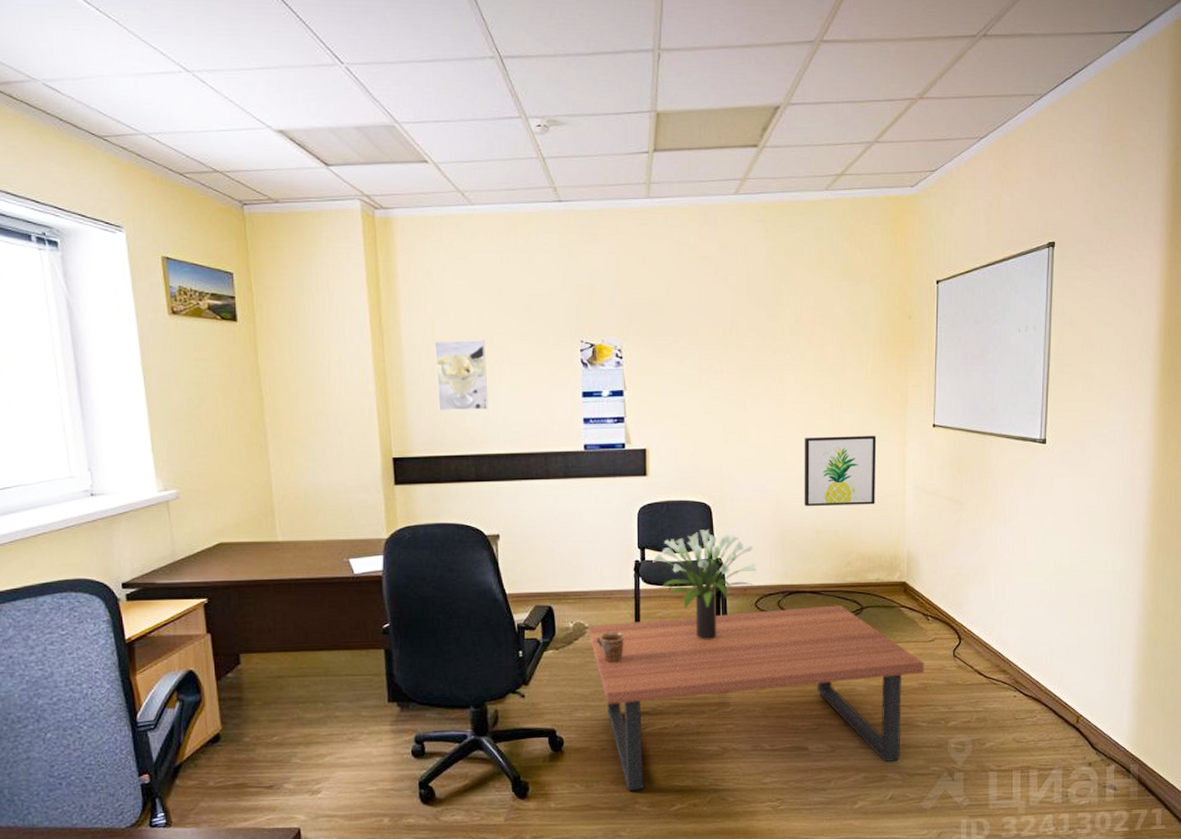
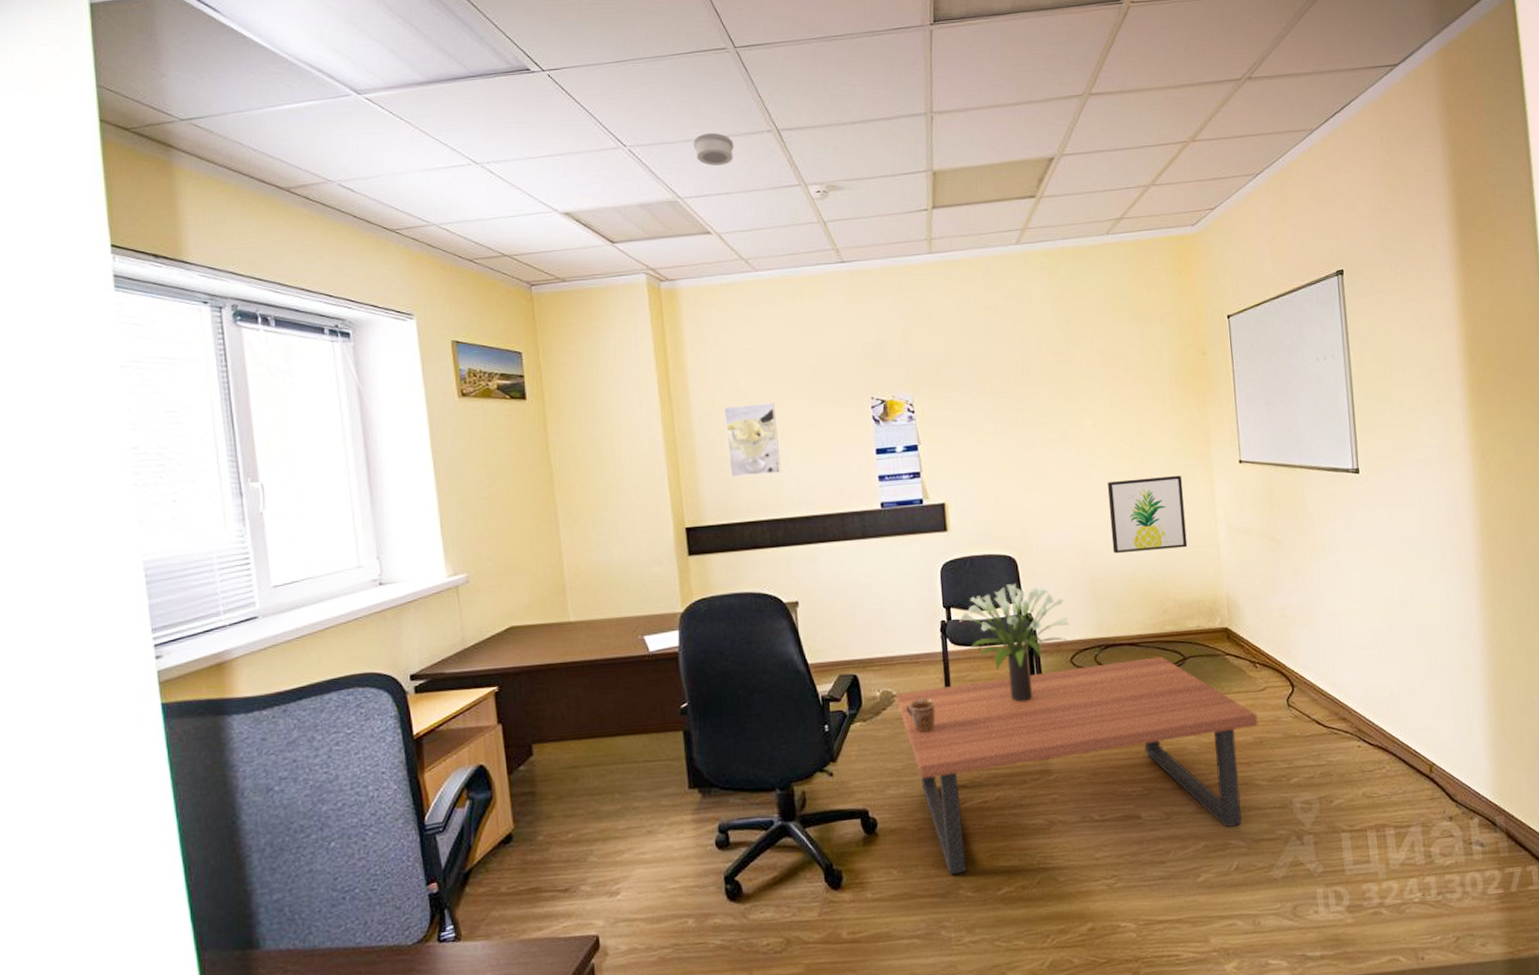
smoke detector: none [413,55,455,91] -> present [693,132,734,165]

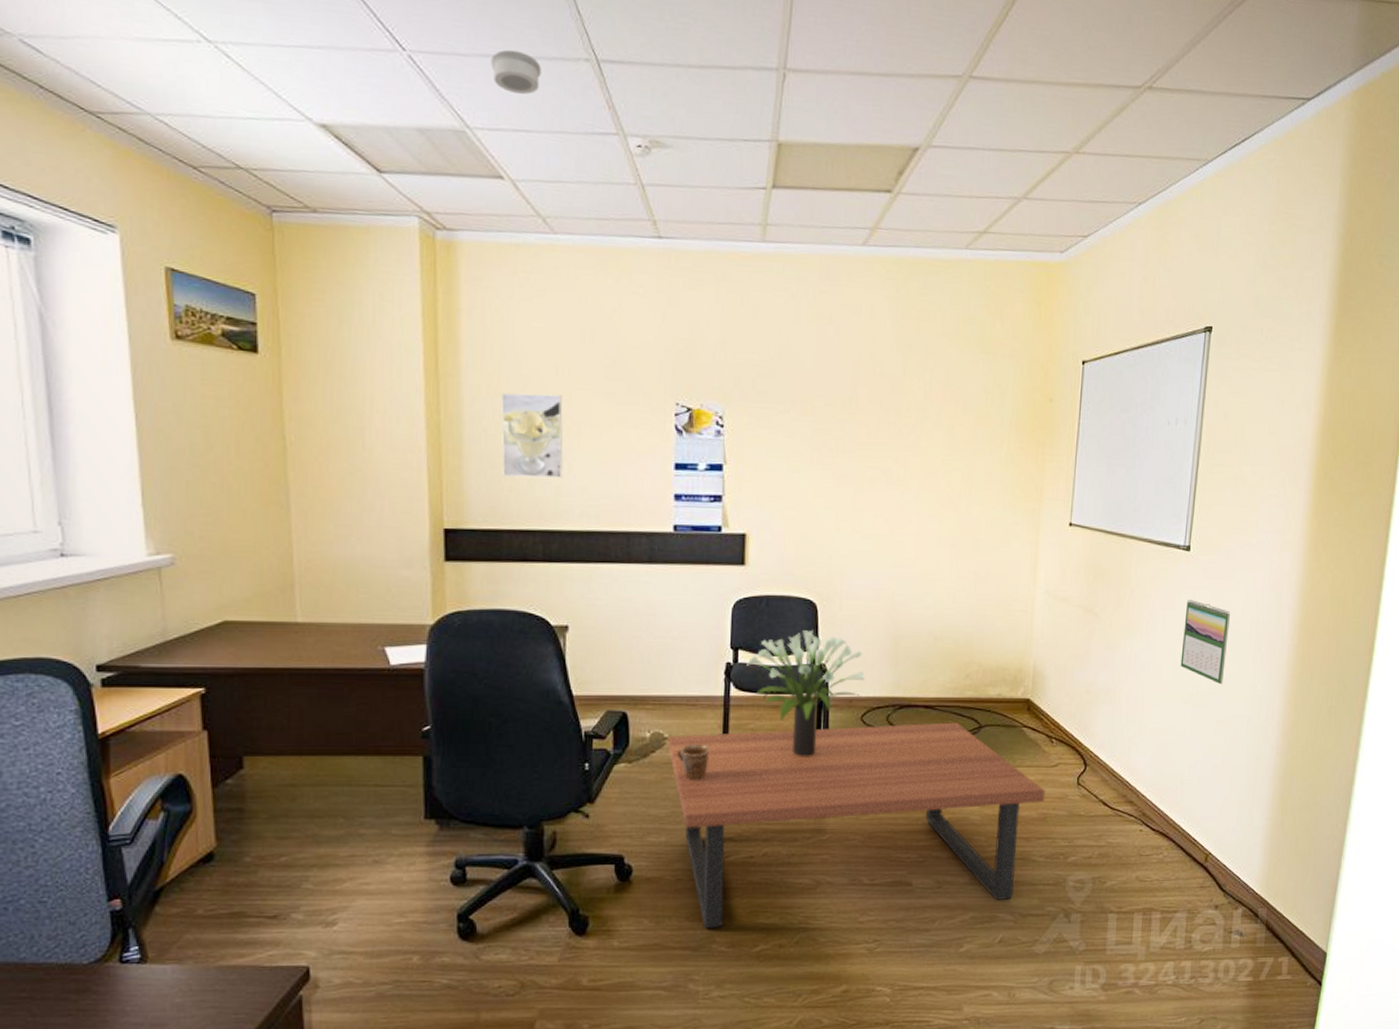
wall art: present [1107,475,1188,554] -> none [922,530,1007,610]
calendar: none [1365,518,1415,597] -> present [1180,600,1231,685]

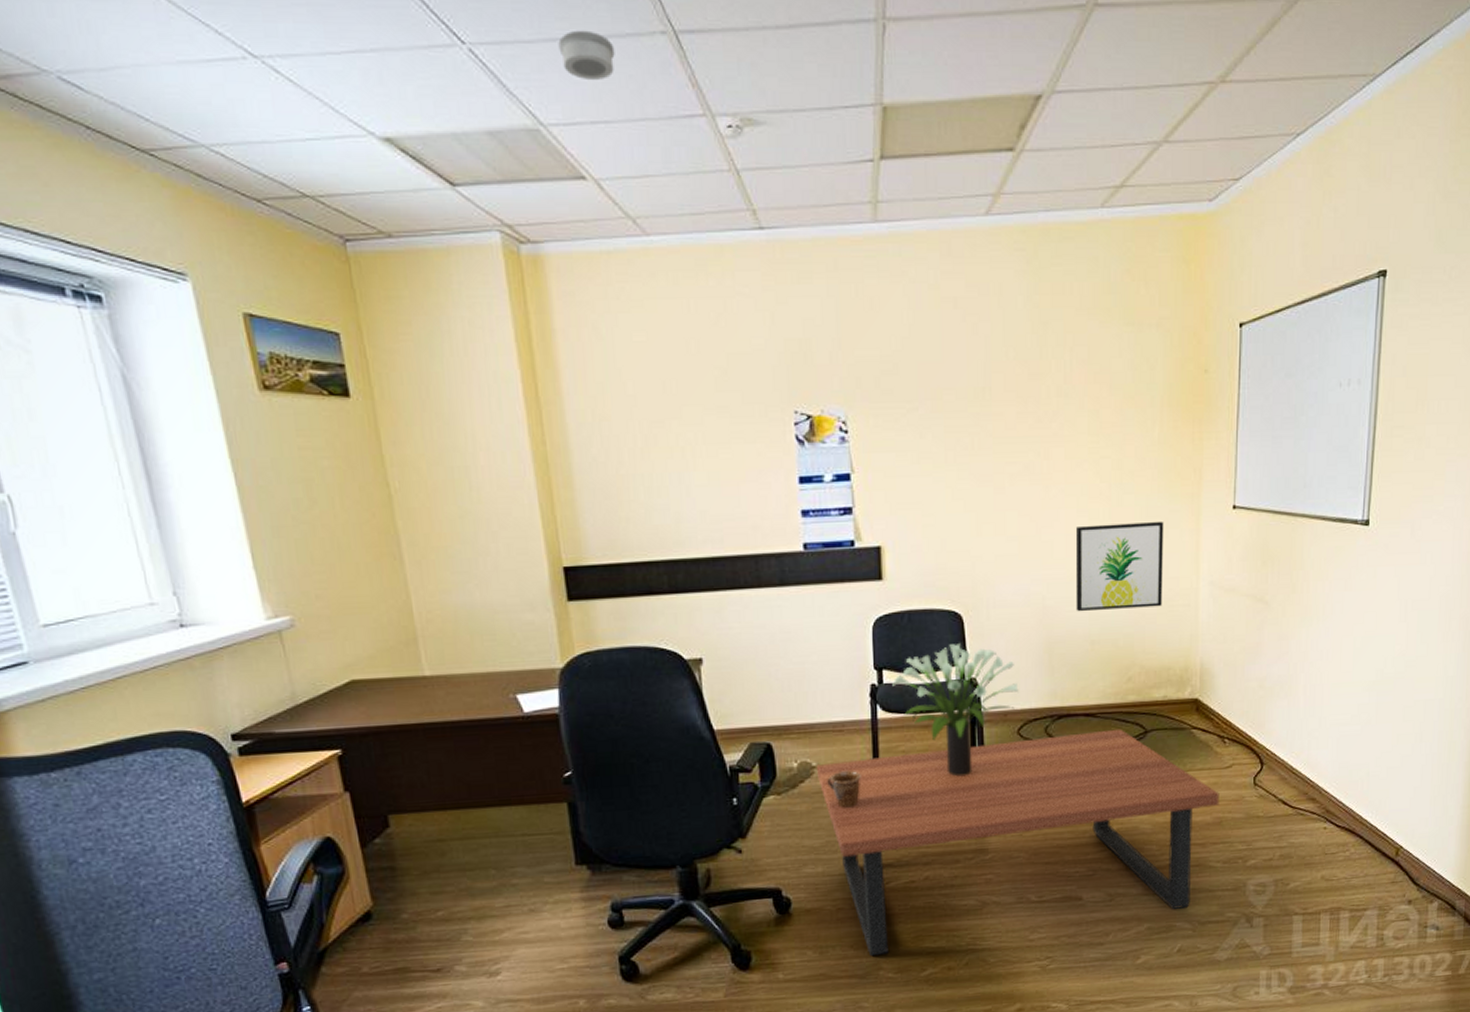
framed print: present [501,393,563,478] -> none [608,413,681,507]
wall art: none [922,530,1007,610] -> present [1075,521,1164,612]
calendar: present [1180,600,1231,685] -> none [1362,579,1417,669]

